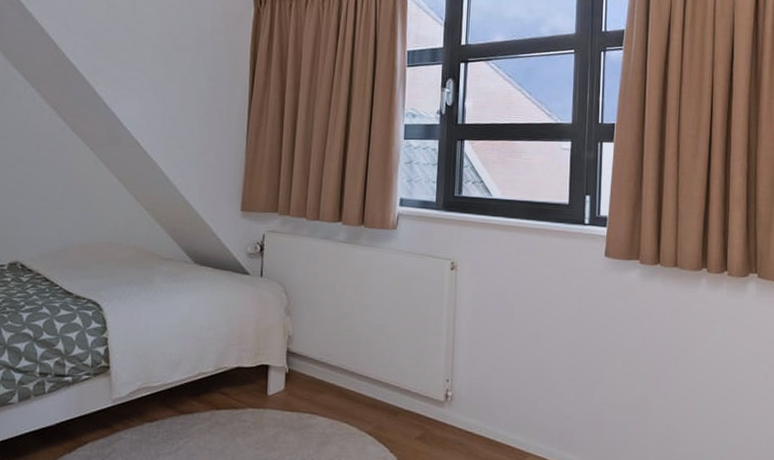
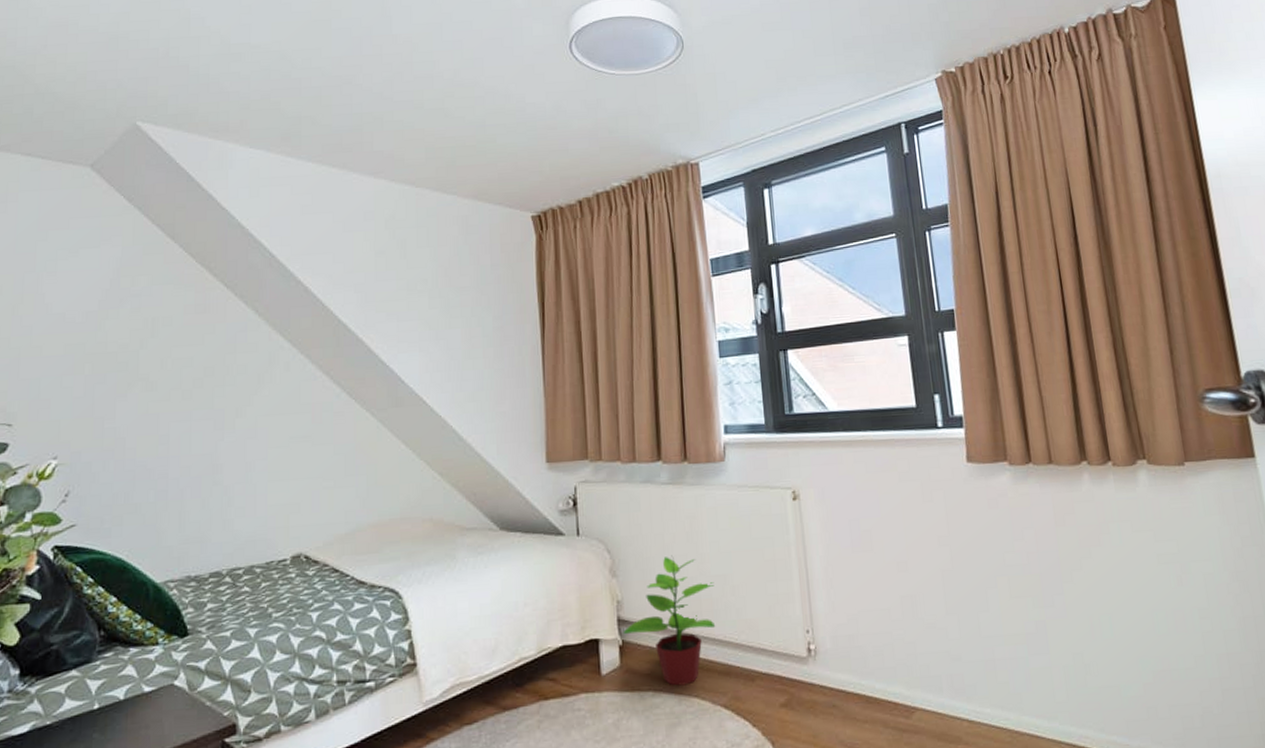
potted plant: none [290,303,374,412] -> present [623,555,716,686]

